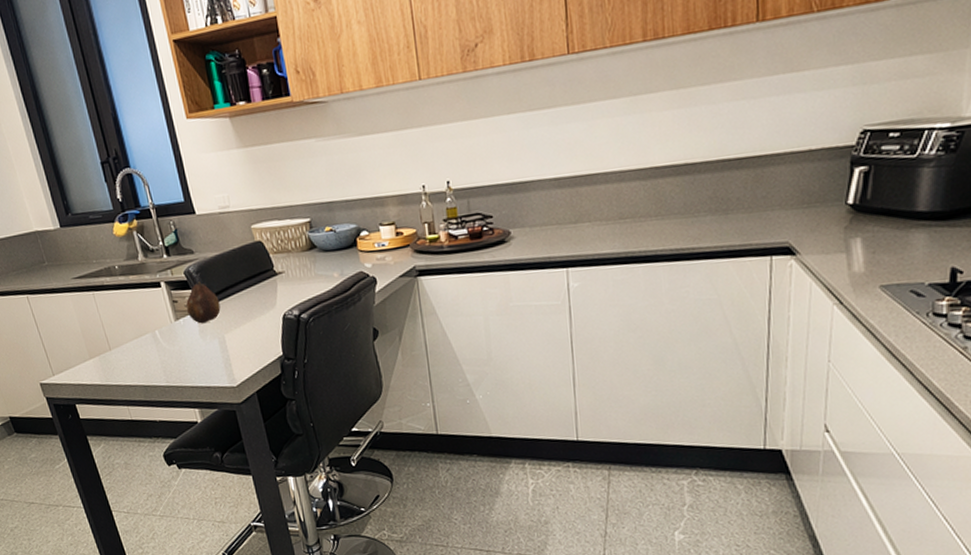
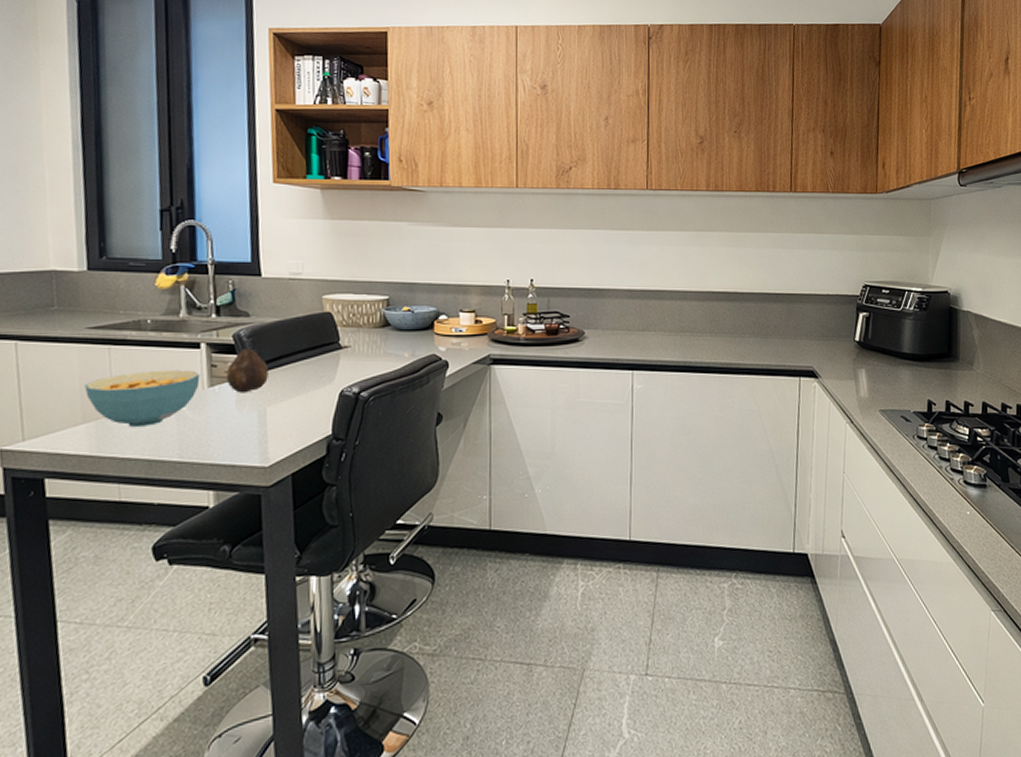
cereal bowl: none [83,307,168,360] -> present [84,370,200,428]

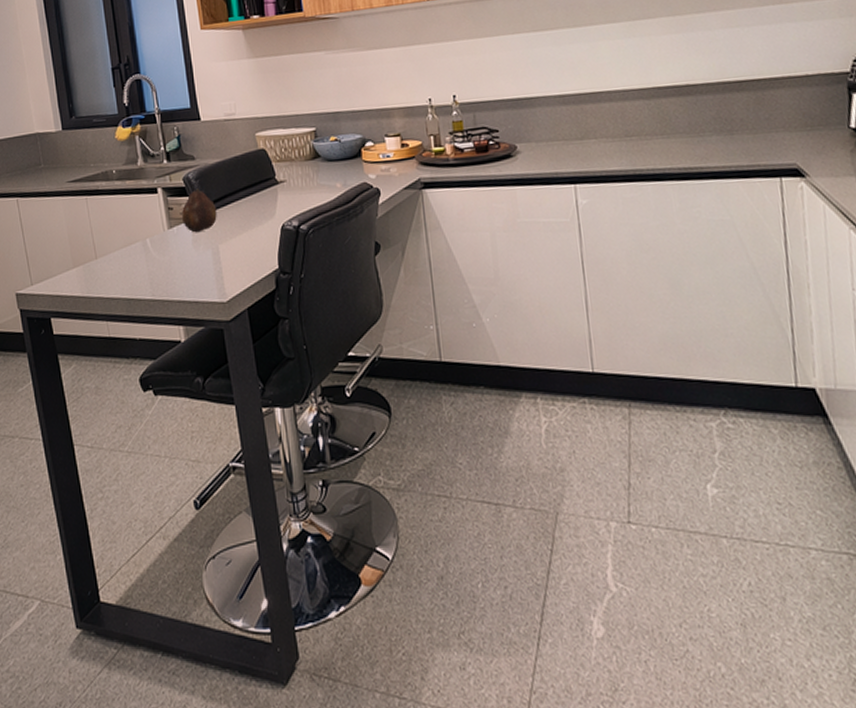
cereal bowl: present [84,370,200,428] -> none [71,214,161,270]

